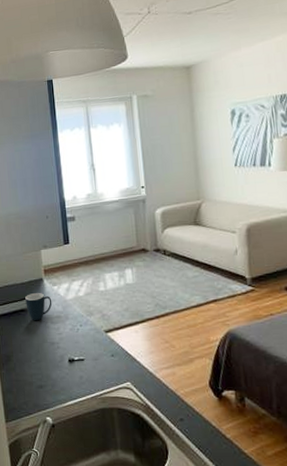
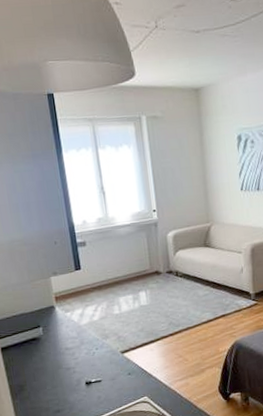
mug: present [25,293,52,321] -> none [36,320,66,349]

